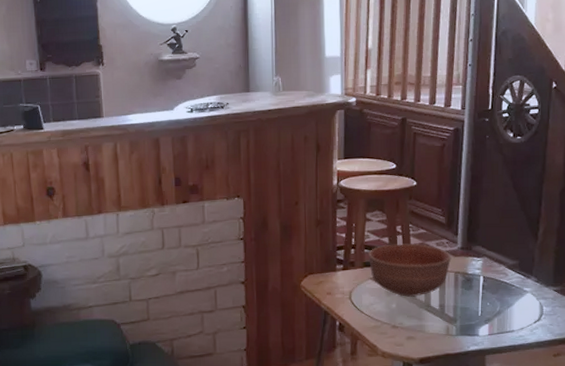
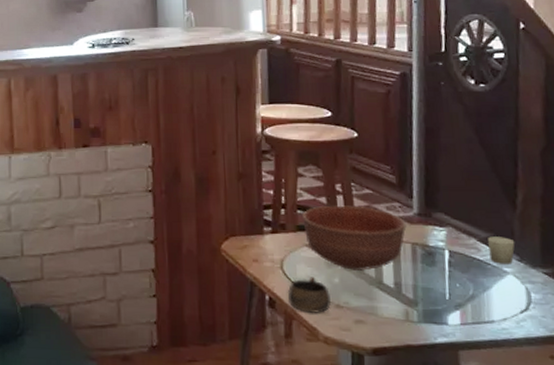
cup: none [354,304,388,334] -> present [287,277,331,314]
candle: none [514,263,535,286] -> present [488,236,515,266]

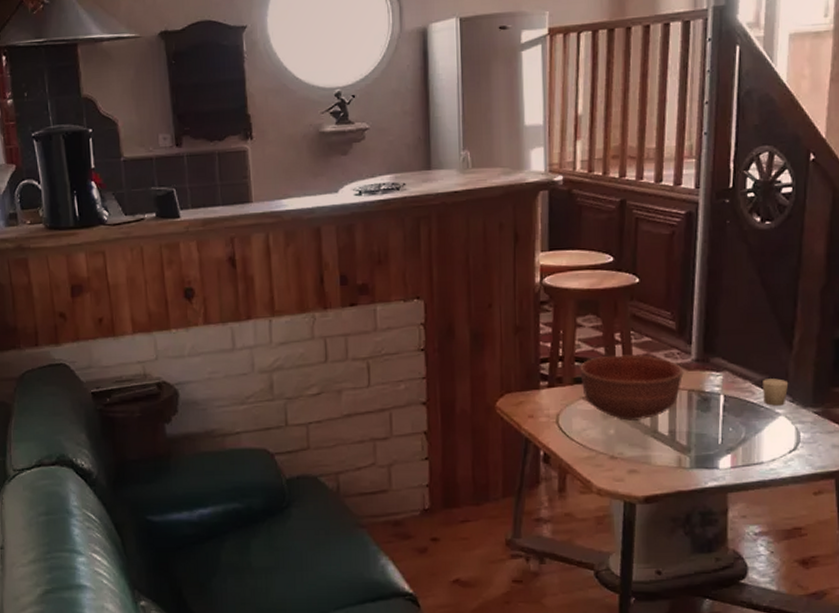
cup: present [287,277,331,314] -> none [562,430,605,467]

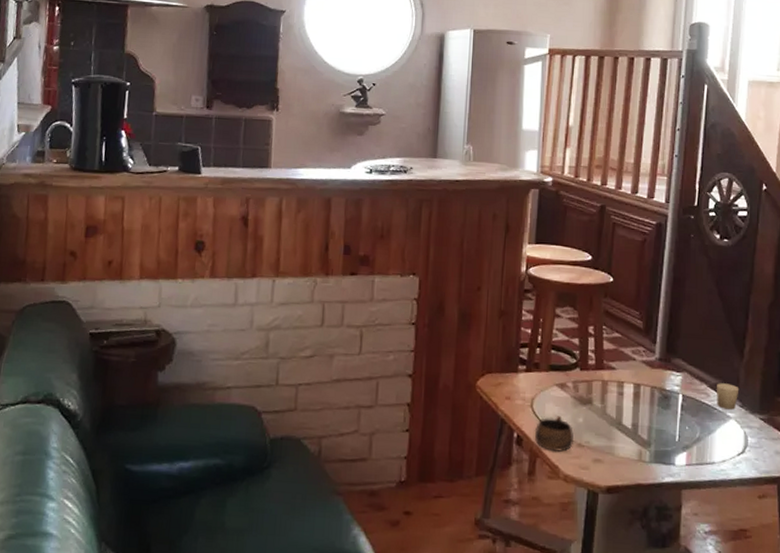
cup: none [562,430,605,467] -> present [534,416,573,453]
bowl: present [580,354,684,421] -> none [555,346,648,411]

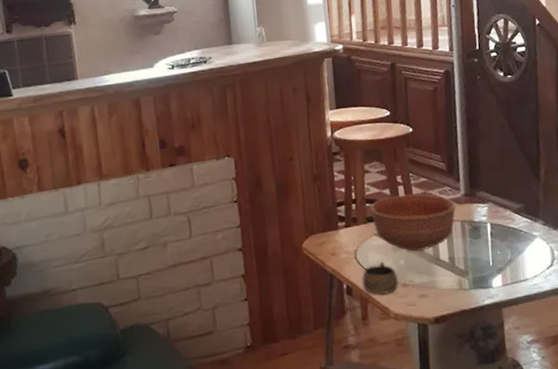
bowl: none [555,346,648,411] -> present [370,194,456,252]
candle: present [717,383,739,411] -> none [520,206,541,231]

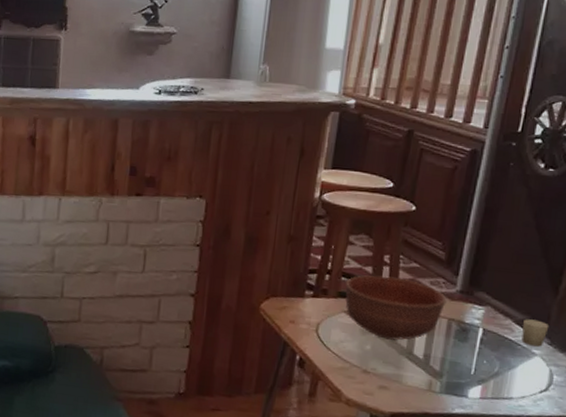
cup: present [361,262,399,295] -> none [317,342,360,377]
candle: none [520,206,541,231] -> present [521,319,550,348]

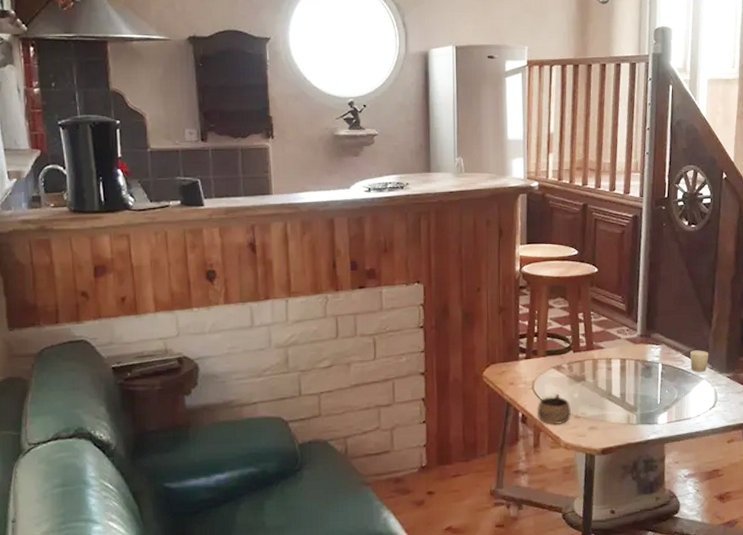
cup: none [317,342,360,377] -> present [537,394,571,426]
bowl: present [345,275,447,341] -> none [551,331,632,386]

